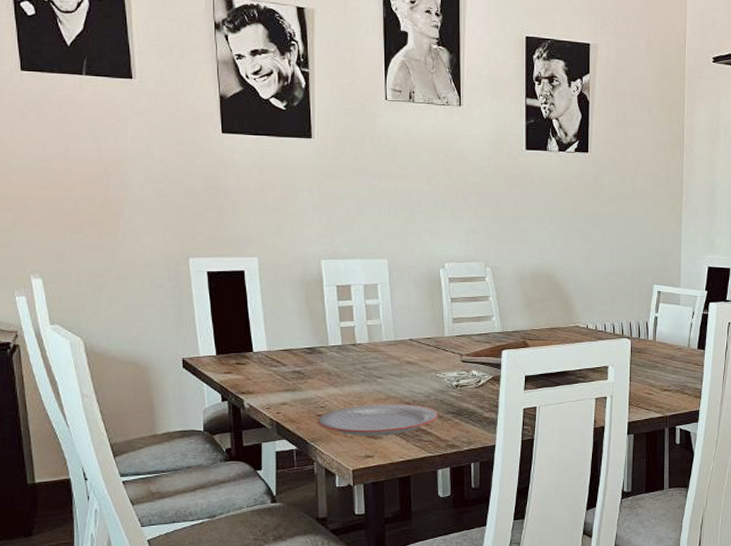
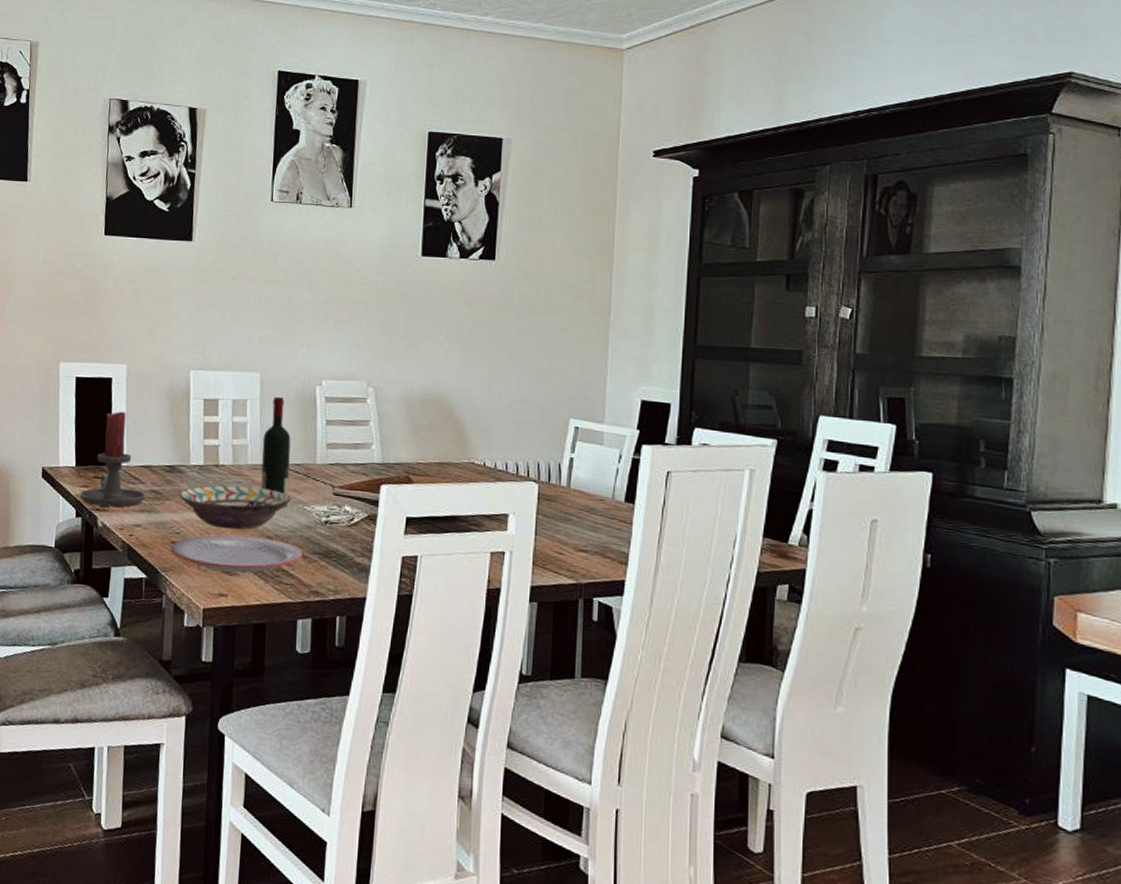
candle holder: none [224,301,289,389] -> present [80,411,146,507]
decorative bowl: none [320,360,424,399] -> present [179,485,291,530]
wine bottle: none [395,279,422,375] -> present [260,396,291,506]

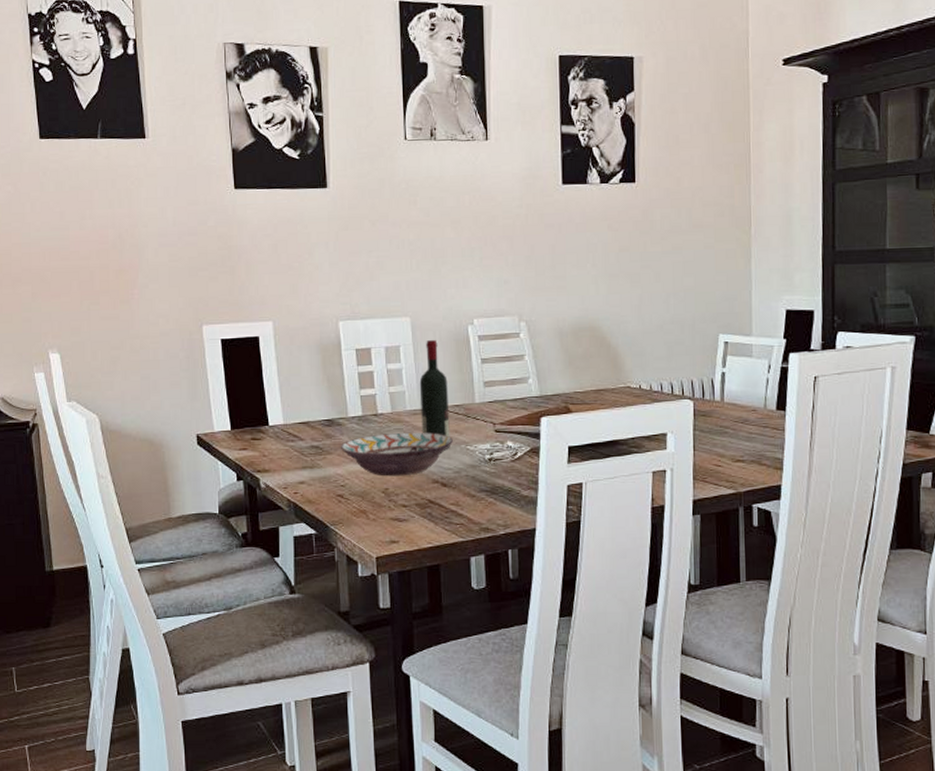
candle holder: present [80,411,146,507] -> none [239,369,307,467]
plate: present [170,534,303,573] -> none [337,481,470,518]

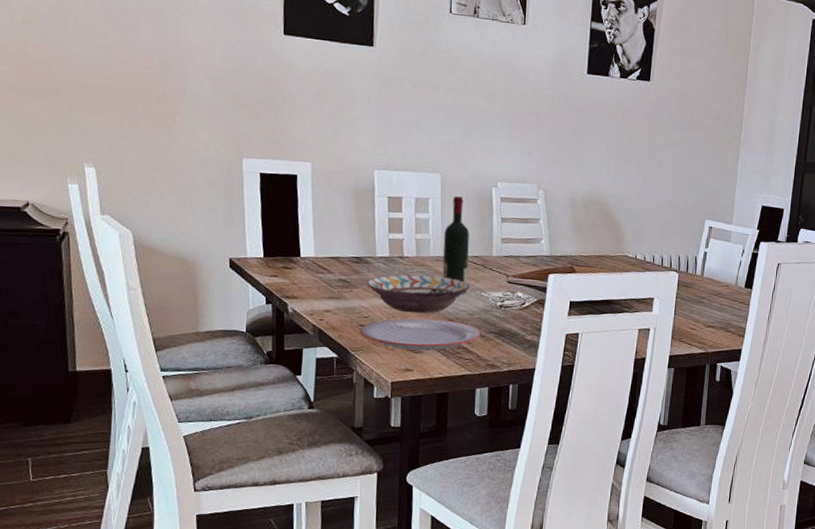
plate: none [337,481,470,518] -> present [359,317,480,351]

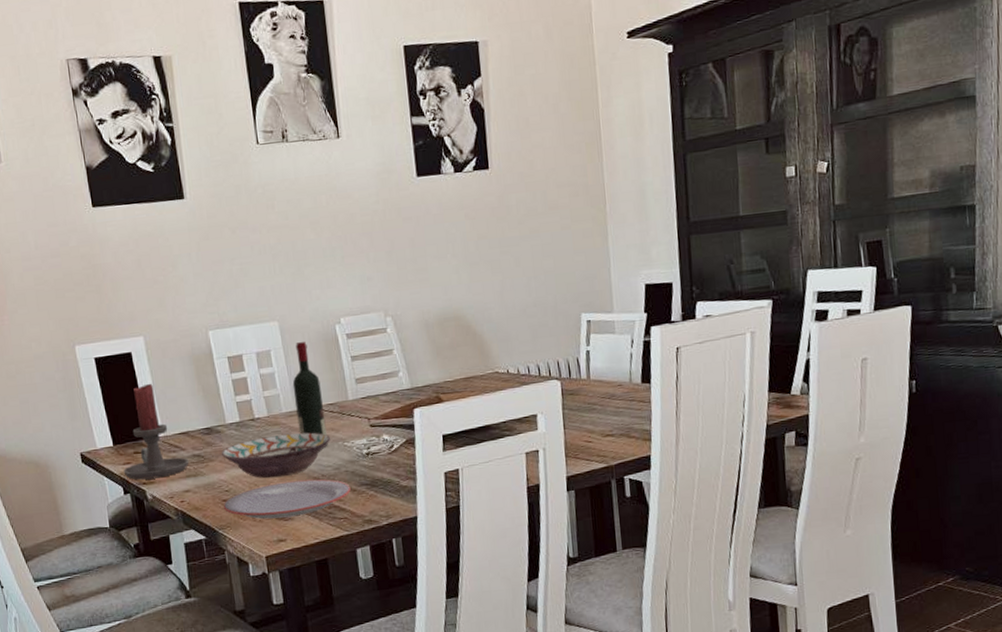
candle holder: none [269,206,335,295] -> present [123,383,189,480]

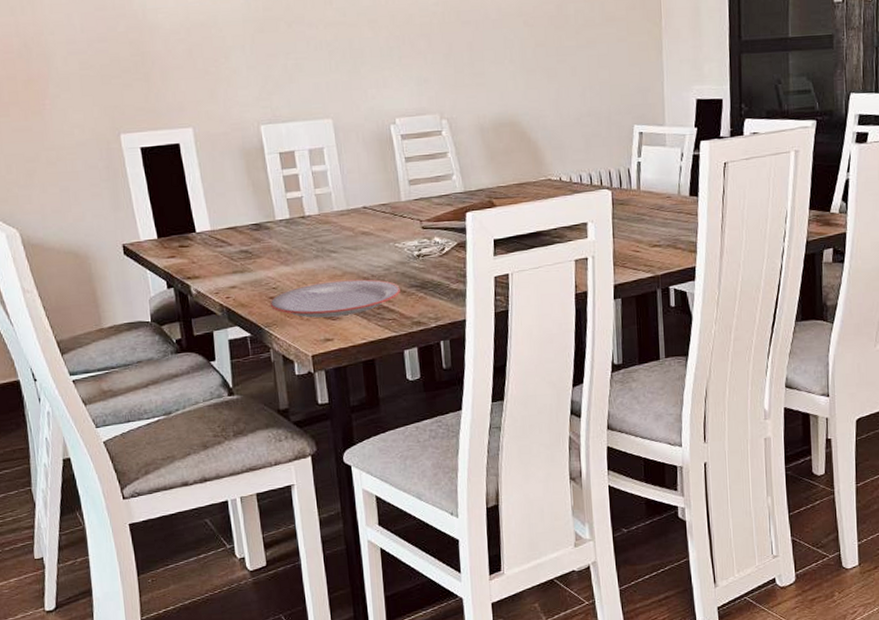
candle holder: present [123,383,189,480] -> none [167,176,236,274]
decorative bowl: present [221,432,330,479] -> none [269,232,381,277]
wine bottle: present [292,341,328,446] -> none [345,140,379,246]

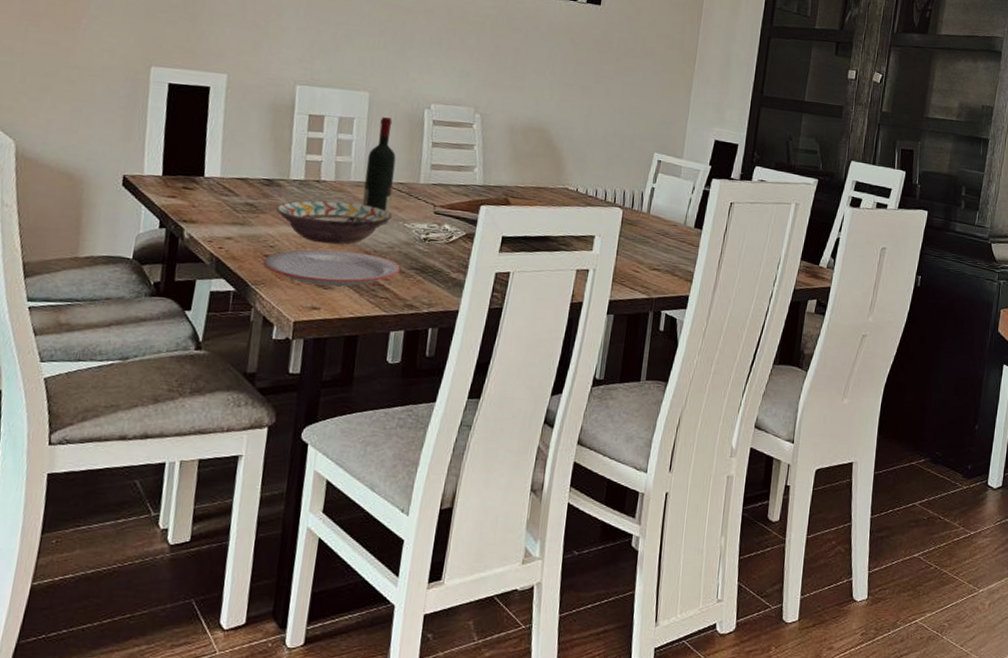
decorative bowl: none [269,232,381,277] -> present [275,200,392,245]
wine bottle: none [345,140,379,246] -> present [362,116,396,223]

